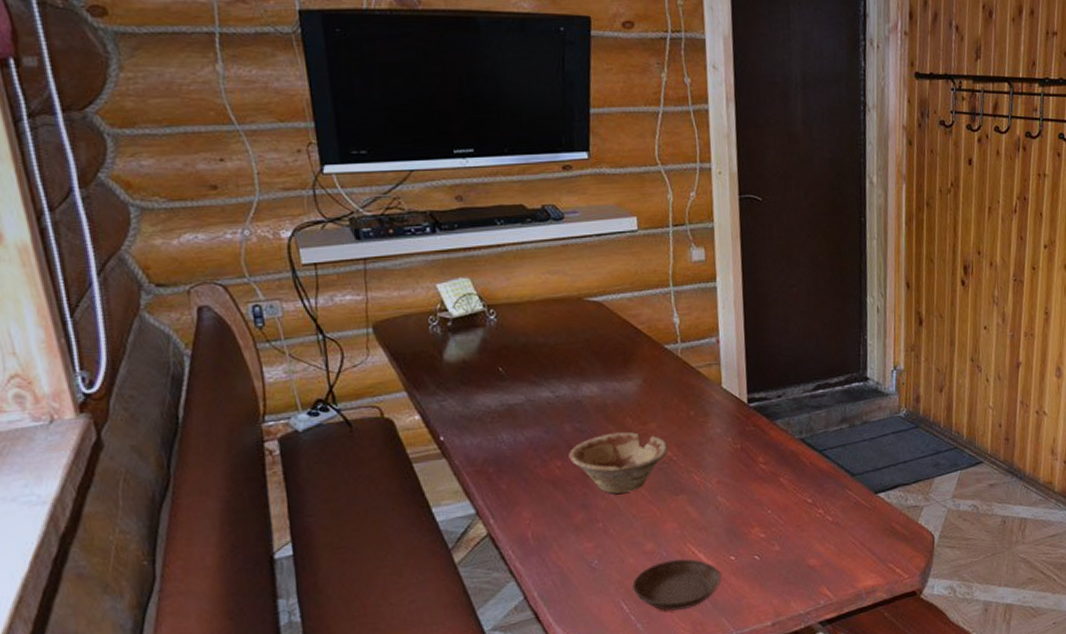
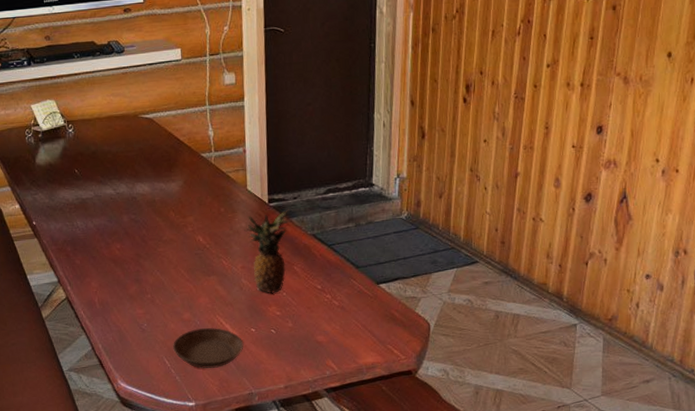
dish: present [568,432,670,494] -> none [126,223,204,272]
fruit: none [719,409,774,512] -> present [244,208,290,293]

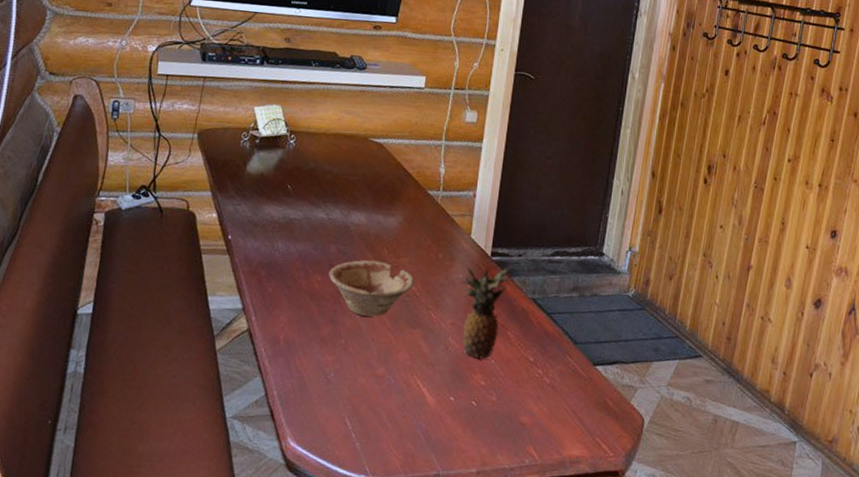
dish: none [126,223,204,272] -> present [328,260,415,317]
saucer: present [173,327,244,368] -> none [358,387,439,438]

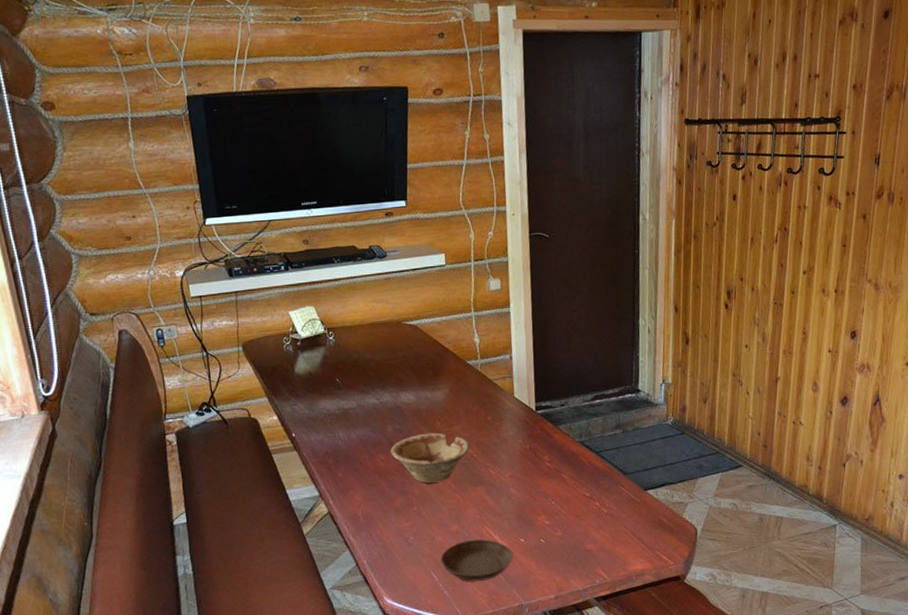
saucer: none [358,387,439,438] -> present [440,538,513,582]
fruit: present [460,261,512,359] -> none [511,416,558,503]

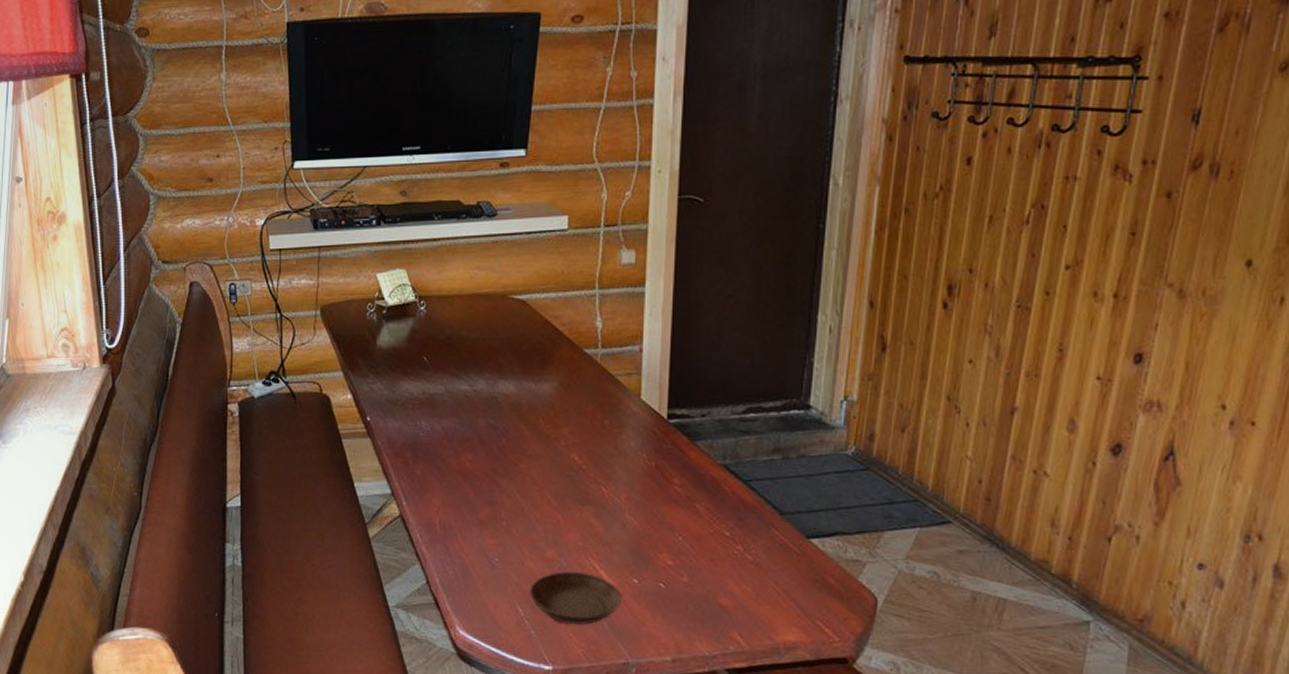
dish: present [390,432,471,483] -> none [480,433,580,495]

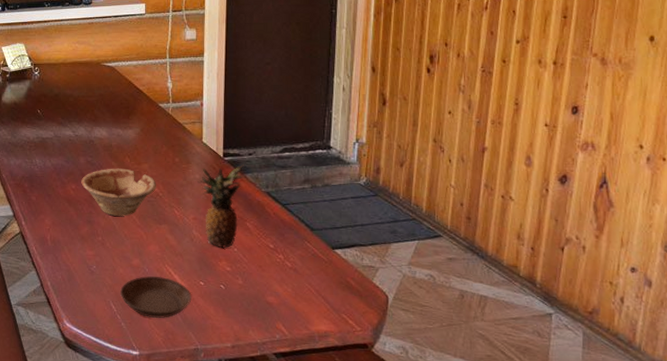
dish: none [480,433,580,495] -> present [81,168,157,216]
fruit: none [633,425,695,536] -> present [197,162,244,248]

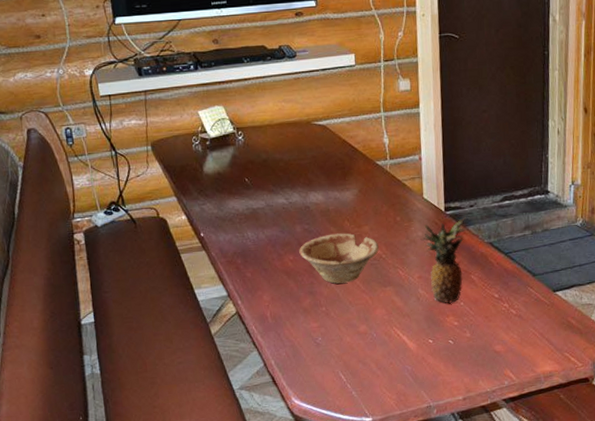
saucer: present [120,275,192,318] -> none [349,339,422,382]

